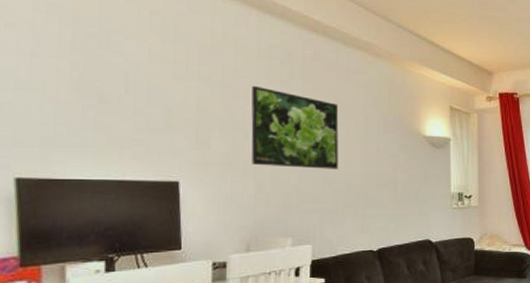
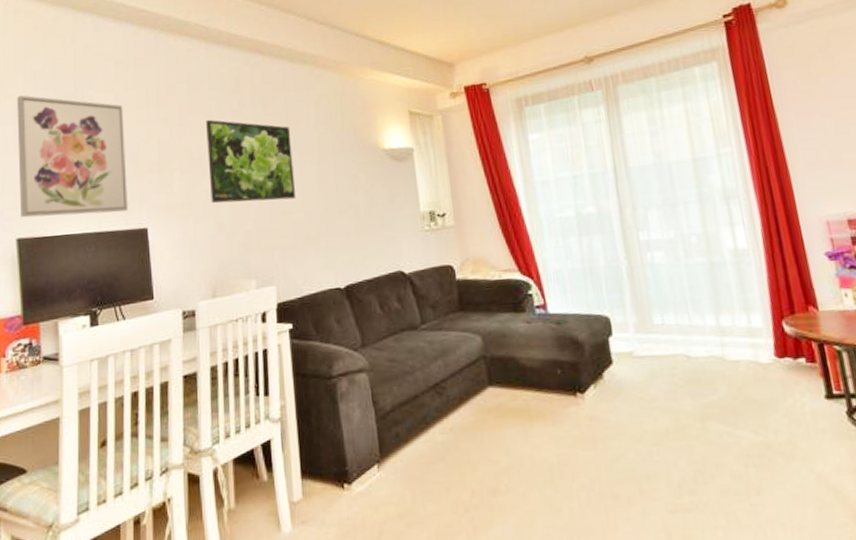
wall art: none [21,26,159,163] -> present [17,95,128,218]

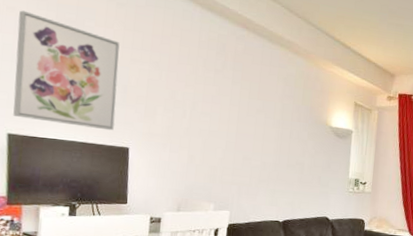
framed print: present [206,119,295,203] -> none [187,72,261,149]

